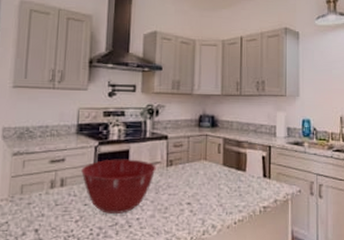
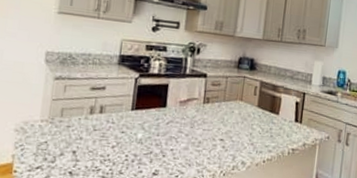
mixing bowl: present [81,159,156,214] -> none [120,91,193,144]

